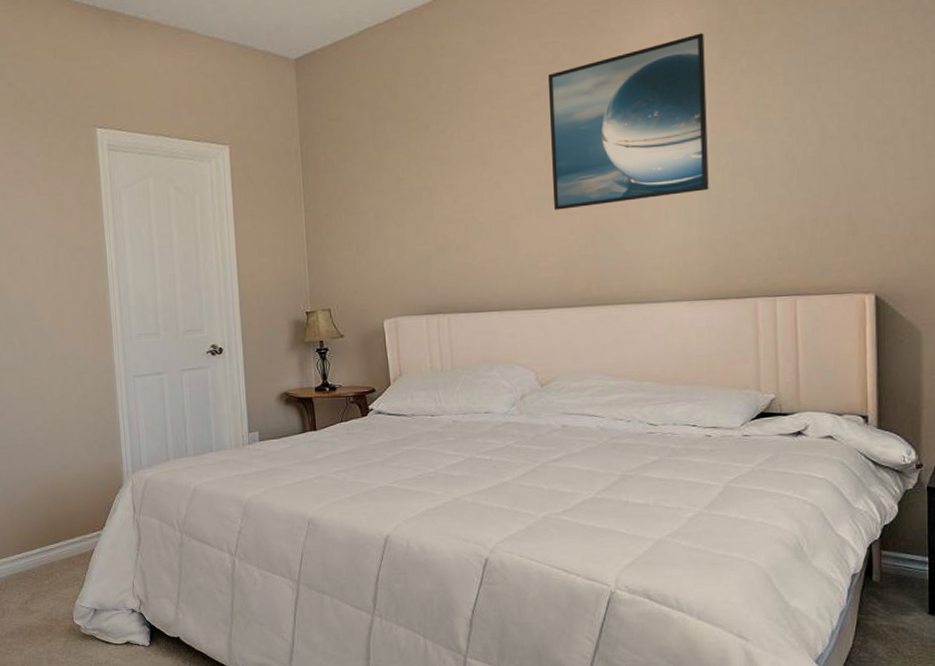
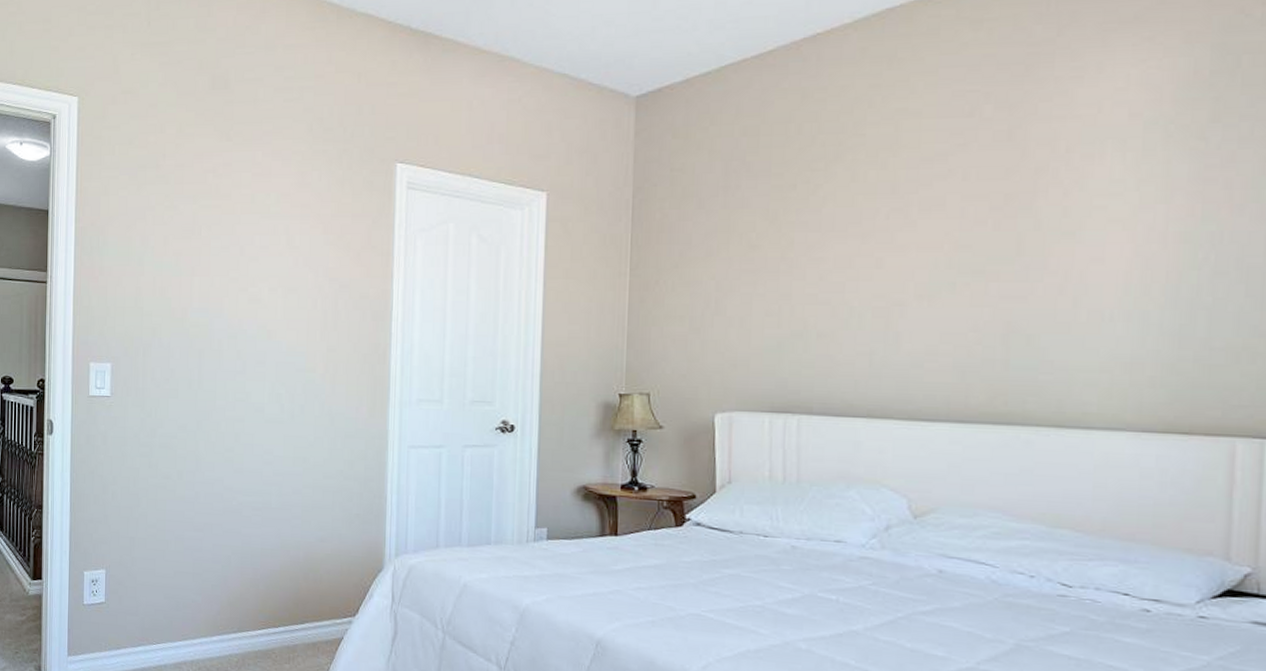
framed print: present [547,33,709,210] -> none [954,87,1188,300]

